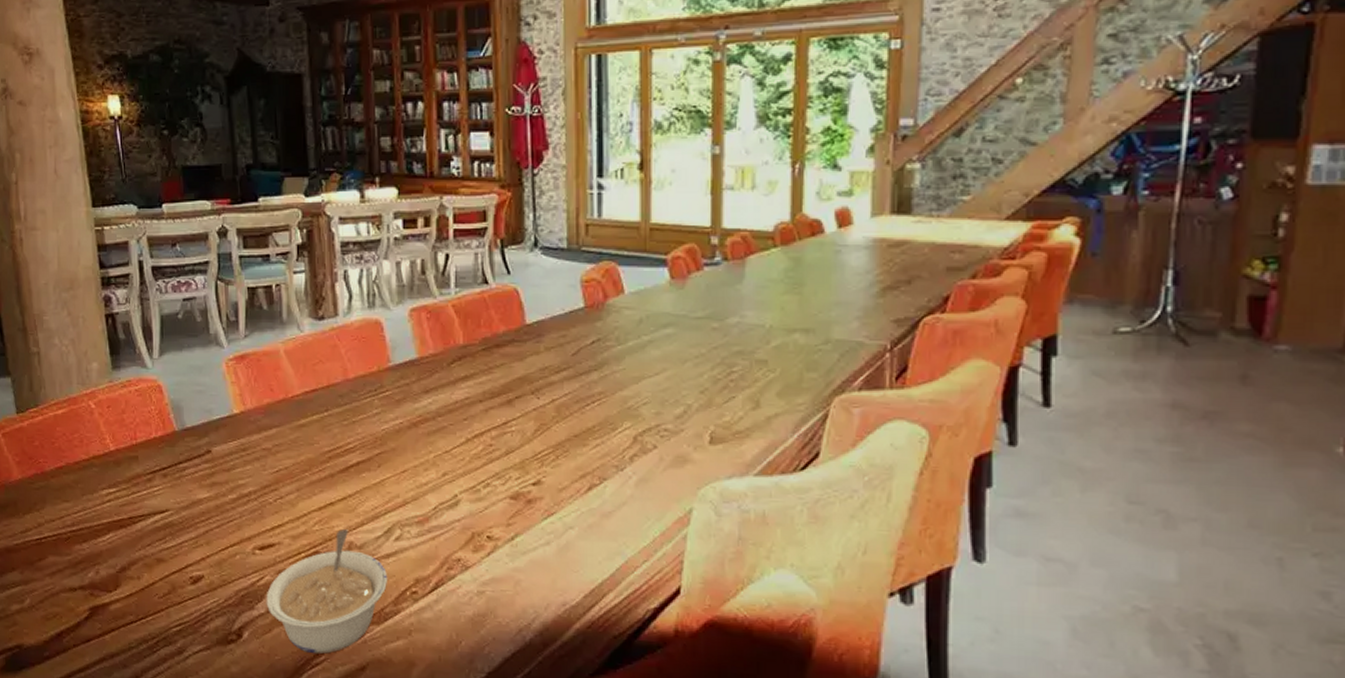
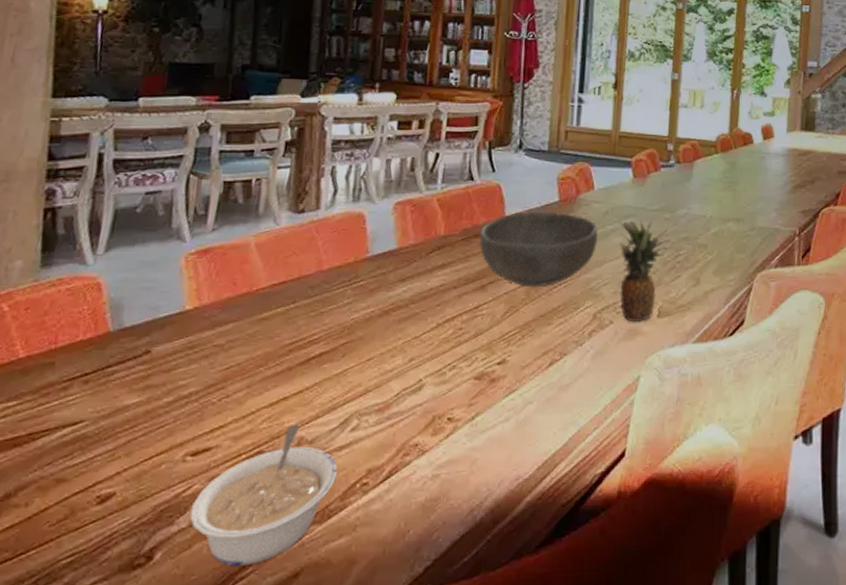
bowl: none [501,319,632,404] -> present [479,211,598,288]
fruit: none [655,330,722,449] -> present [618,220,671,323]

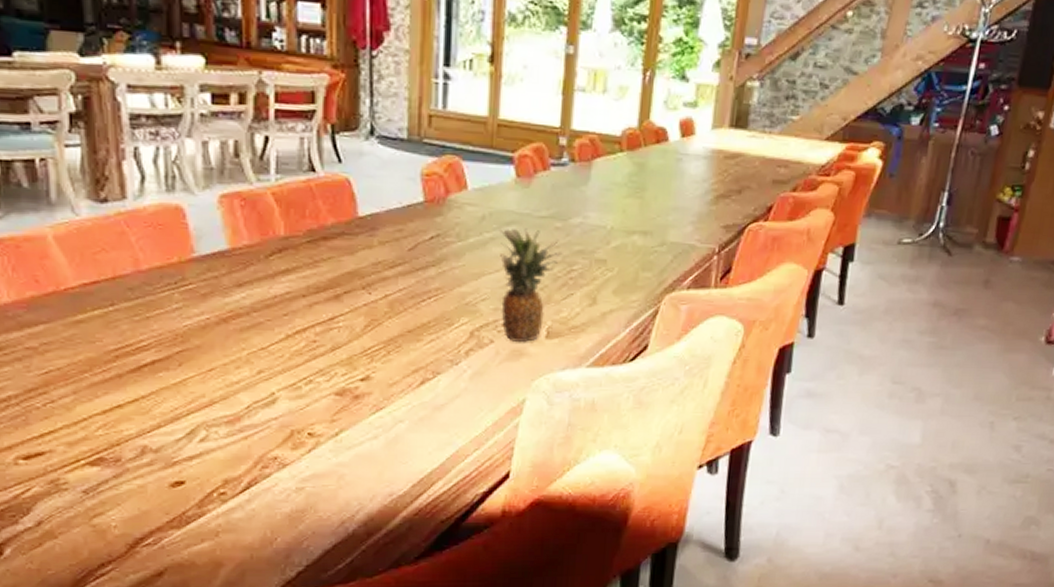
legume: present [189,424,338,566] -> none [34,433,191,563]
bowl: present [479,211,598,288] -> none [329,213,473,300]

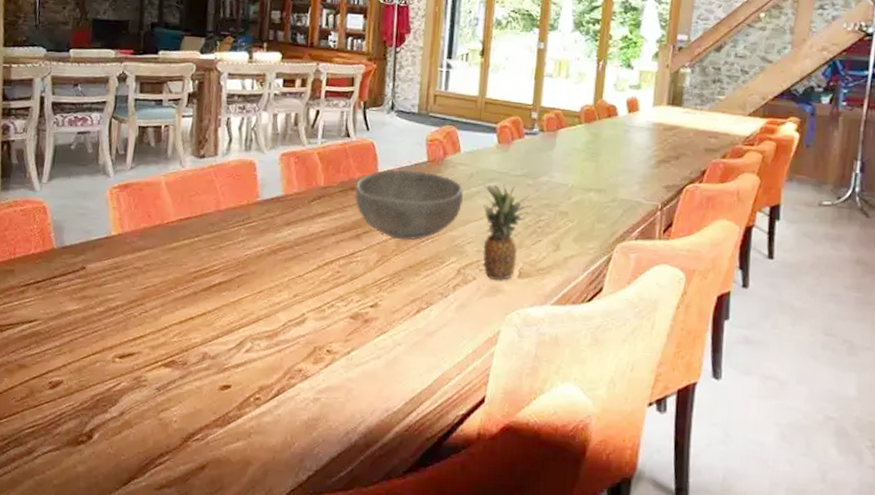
bowl: none [329,213,473,300] -> present [355,169,463,240]

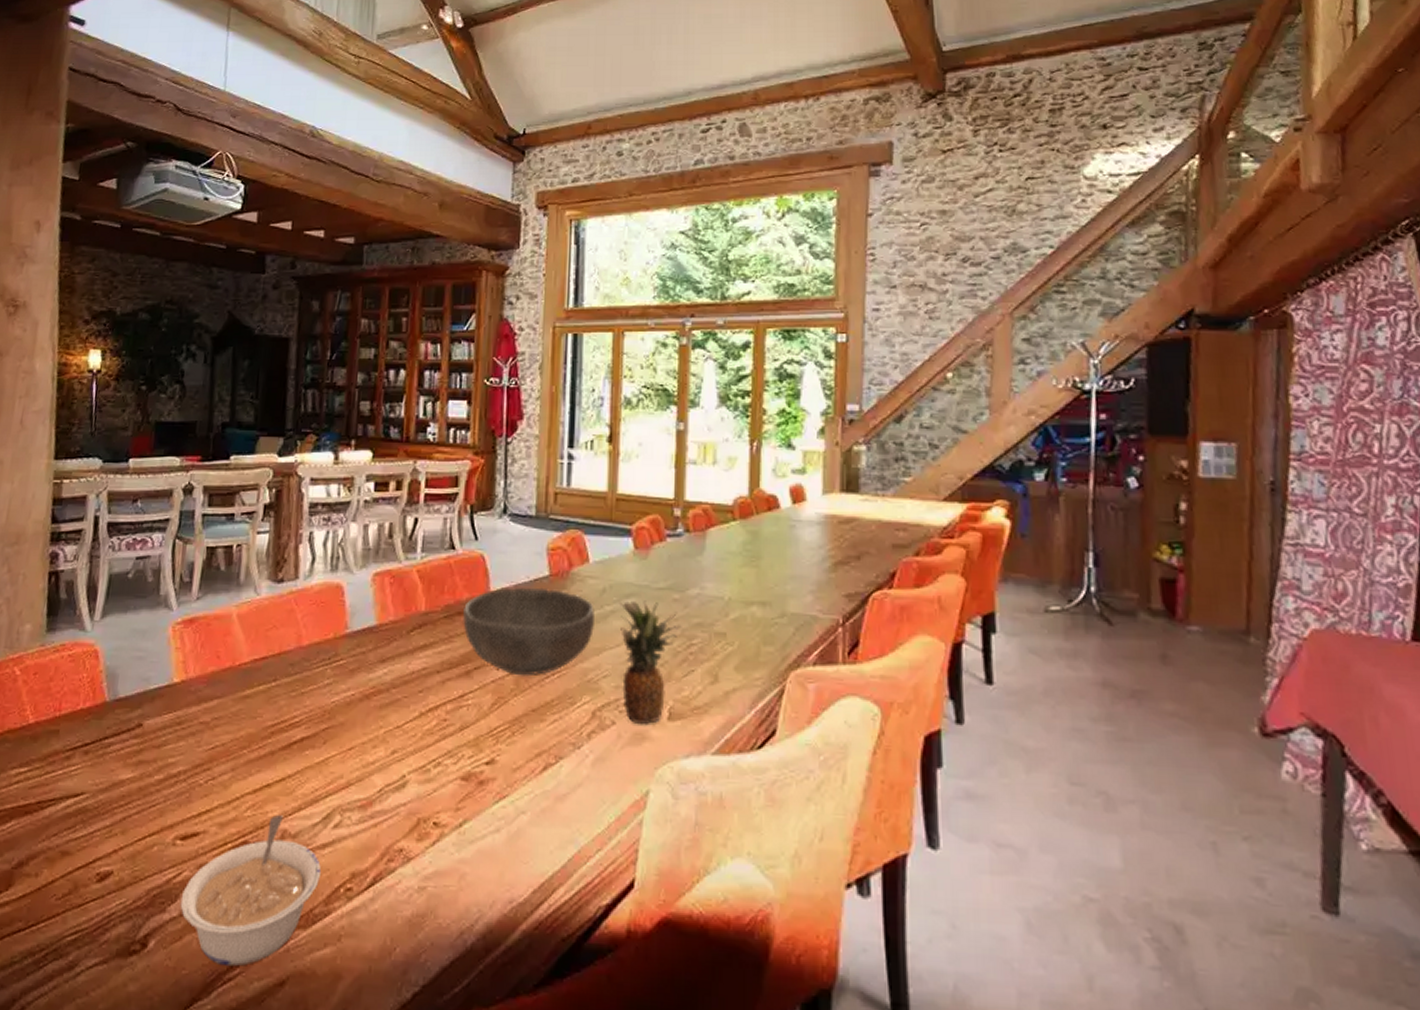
legume: none [119,341,236,454] -> present [180,815,322,966]

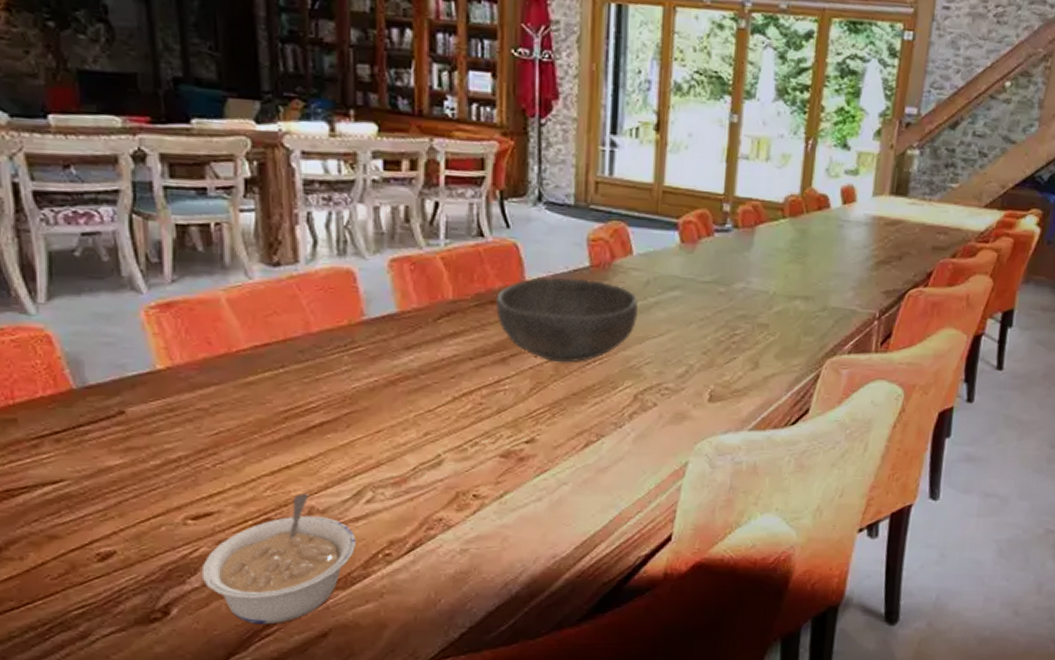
fruit: present [618,600,682,726] -> none [662,292,726,407]

